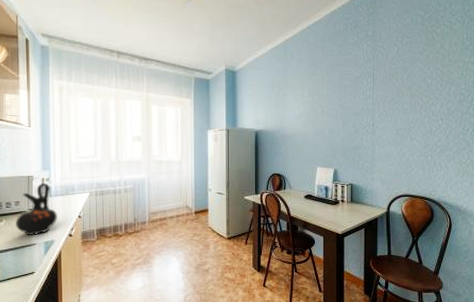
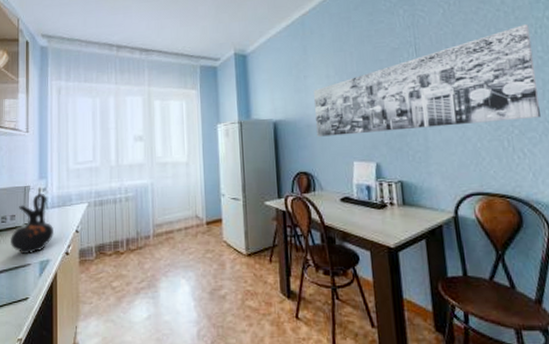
wall art: none [290,66,458,146] -> present [314,23,541,137]

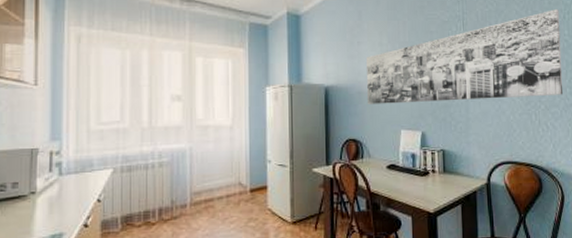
ceramic jug: present [10,193,55,255] -> none [10,157,70,229]

